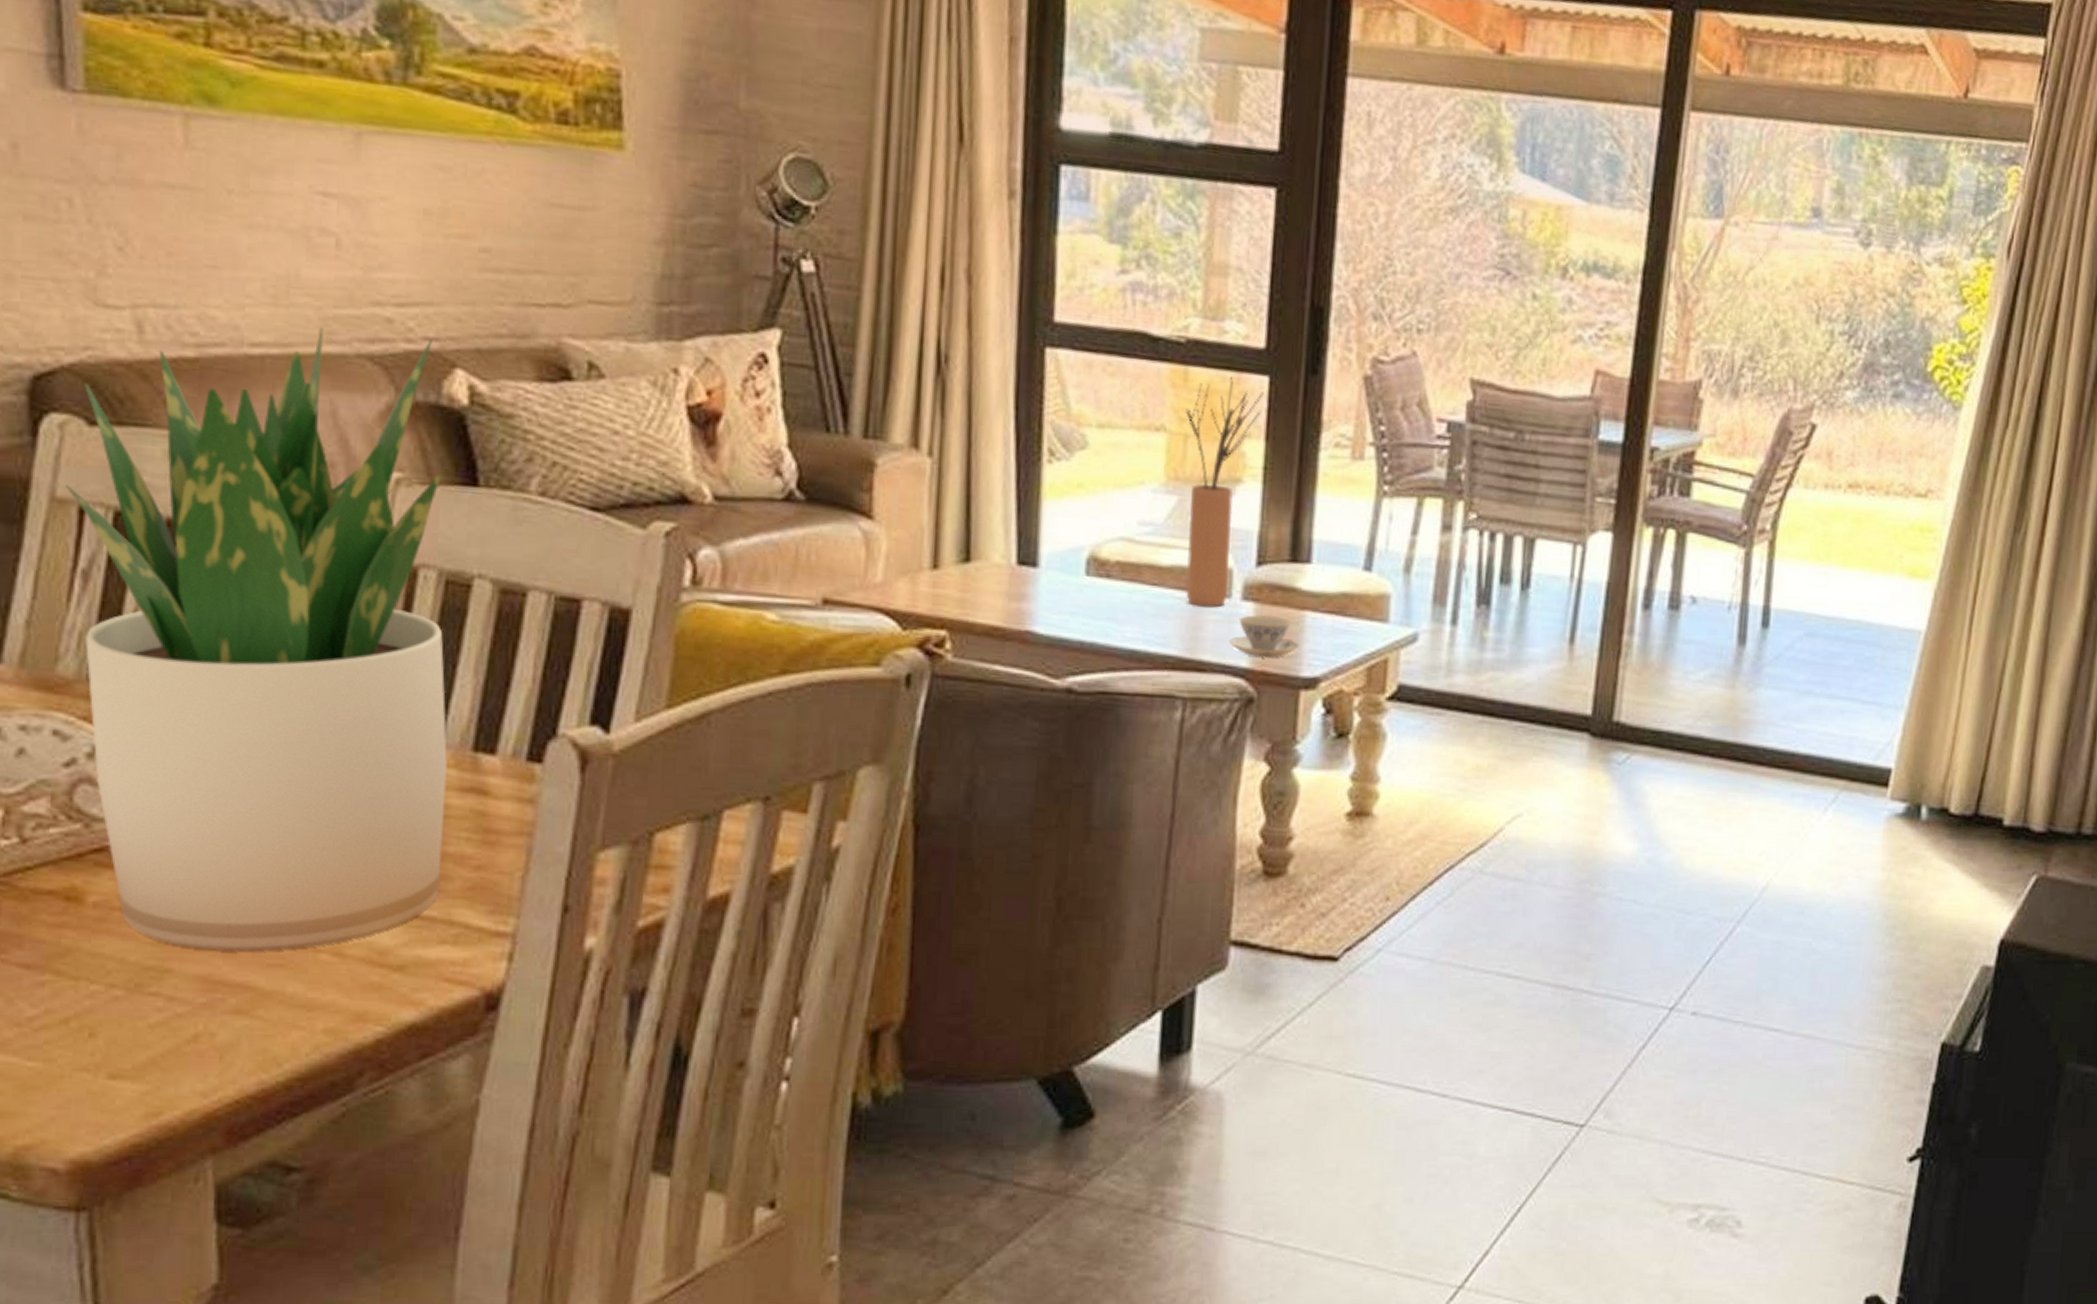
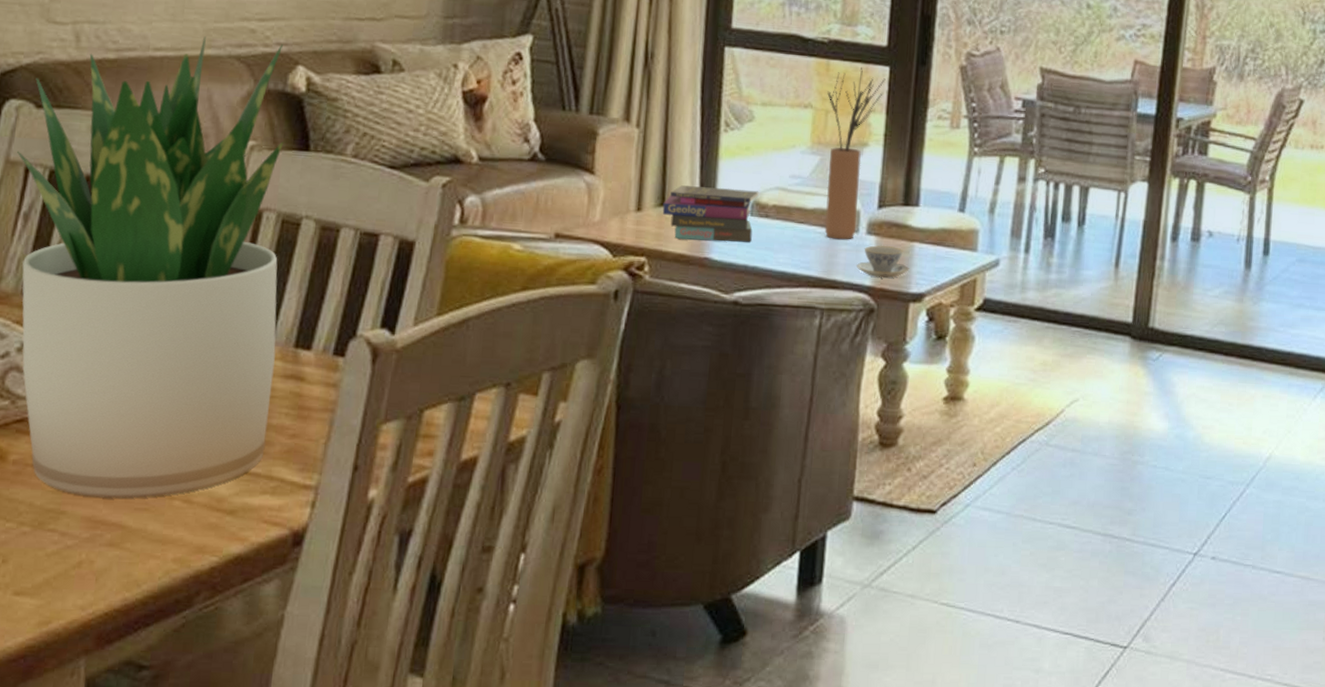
books: none [967,534,1097,611] -> present [662,185,759,242]

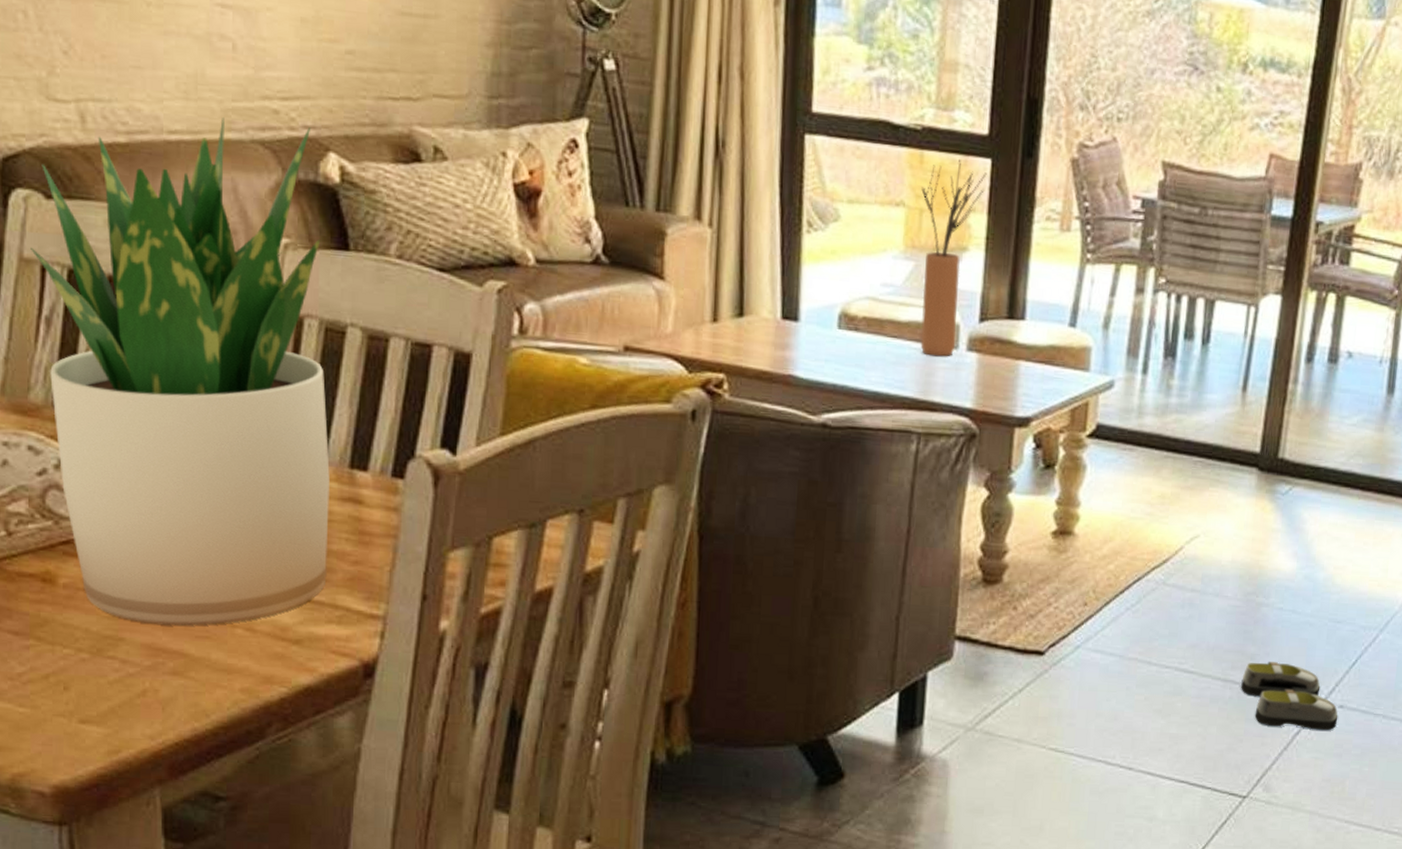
books: present [662,185,759,242] -> none [741,293,847,358]
teacup: present [856,245,910,278] -> none [955,363,1015,400]
slippers: none [1120,516,1211,582] -> present [1241,661,1338,731]

